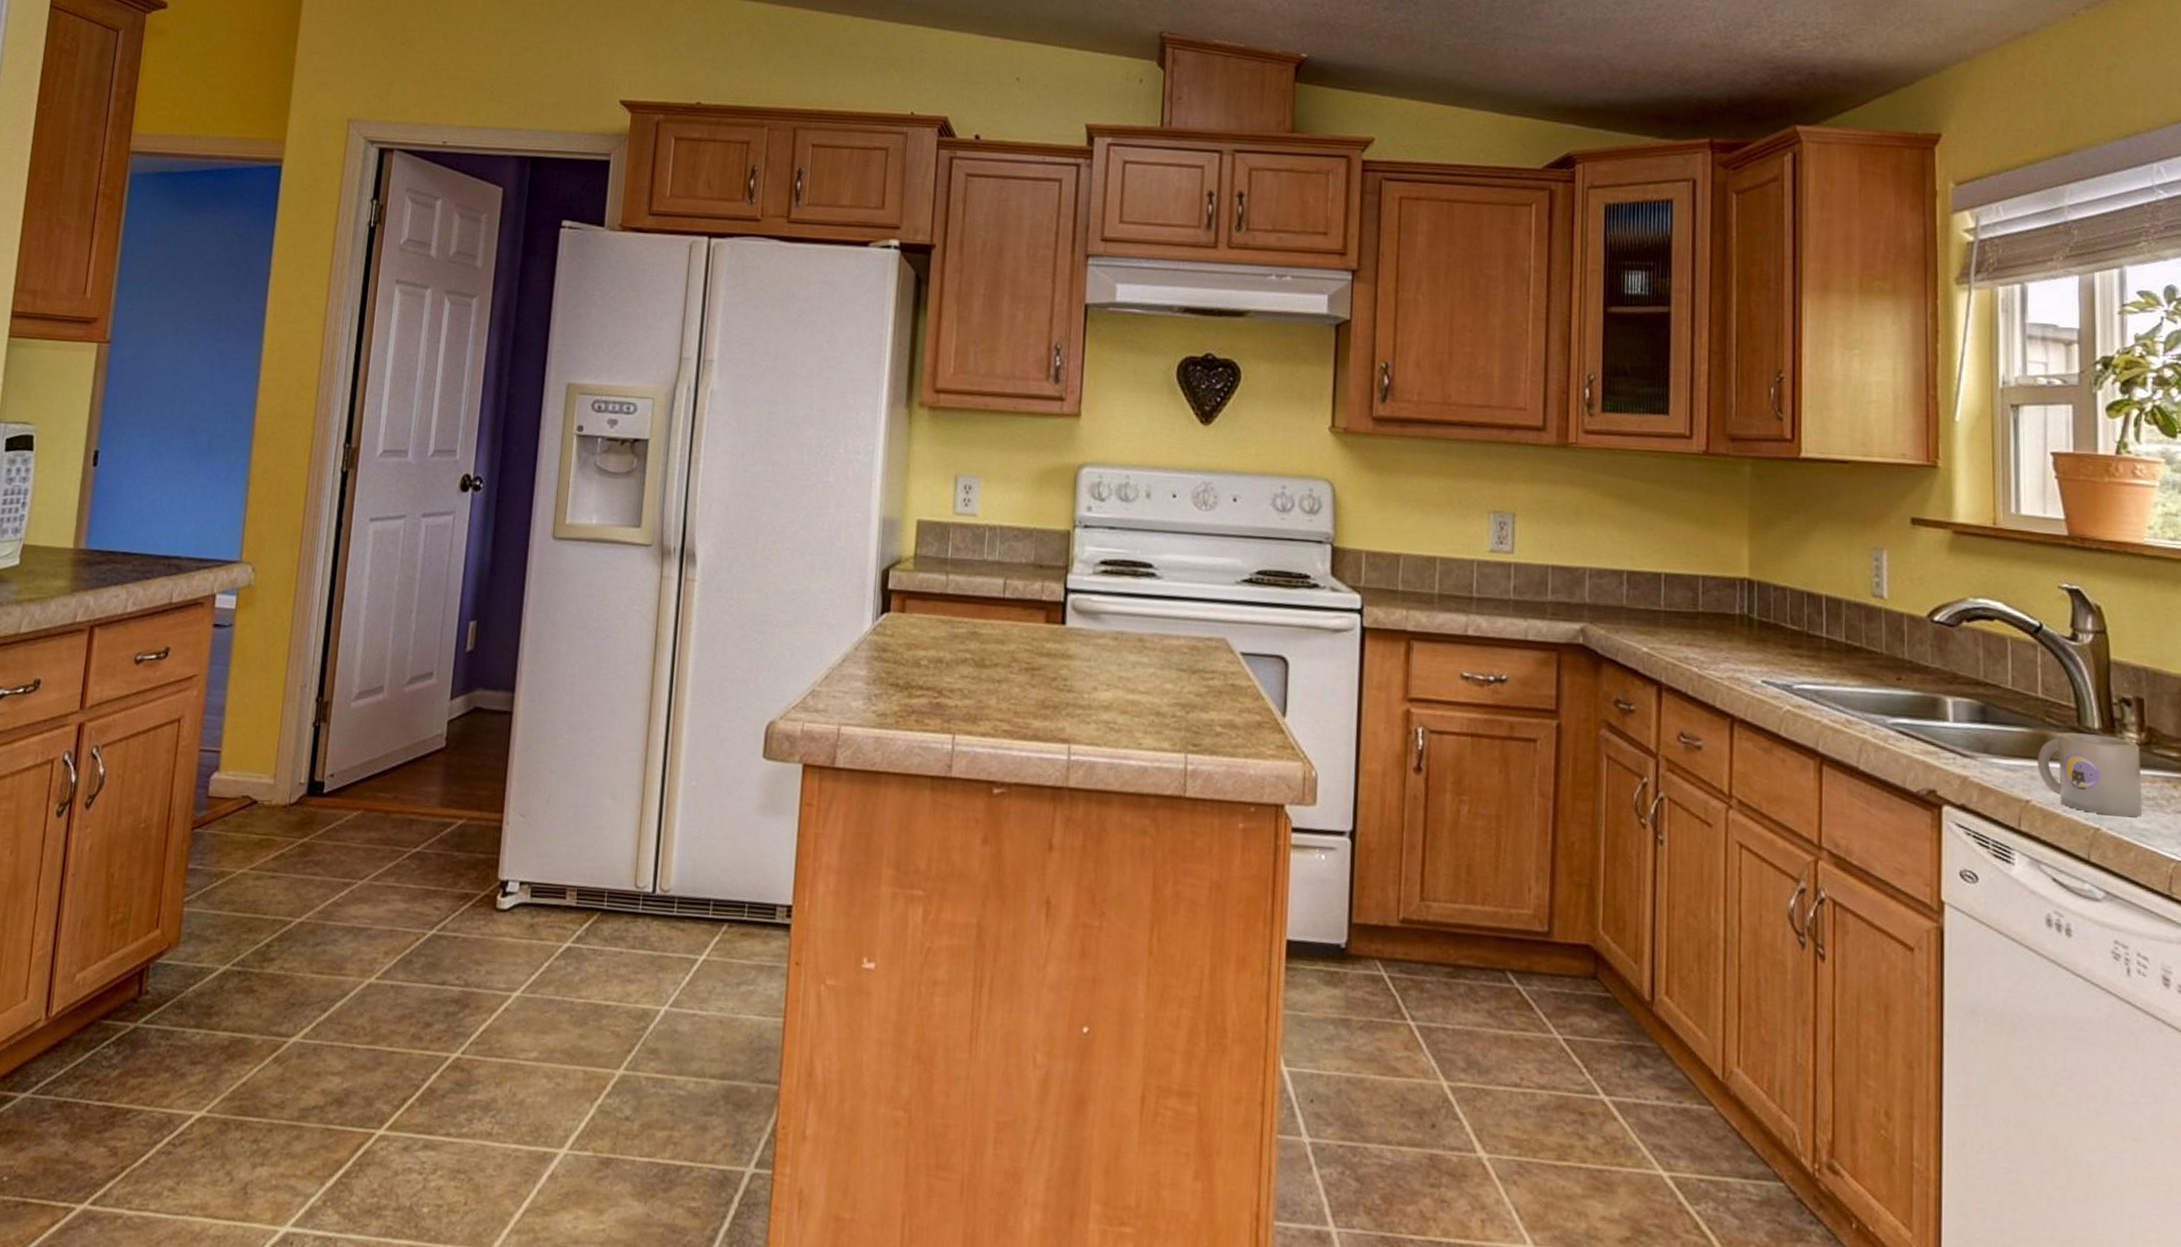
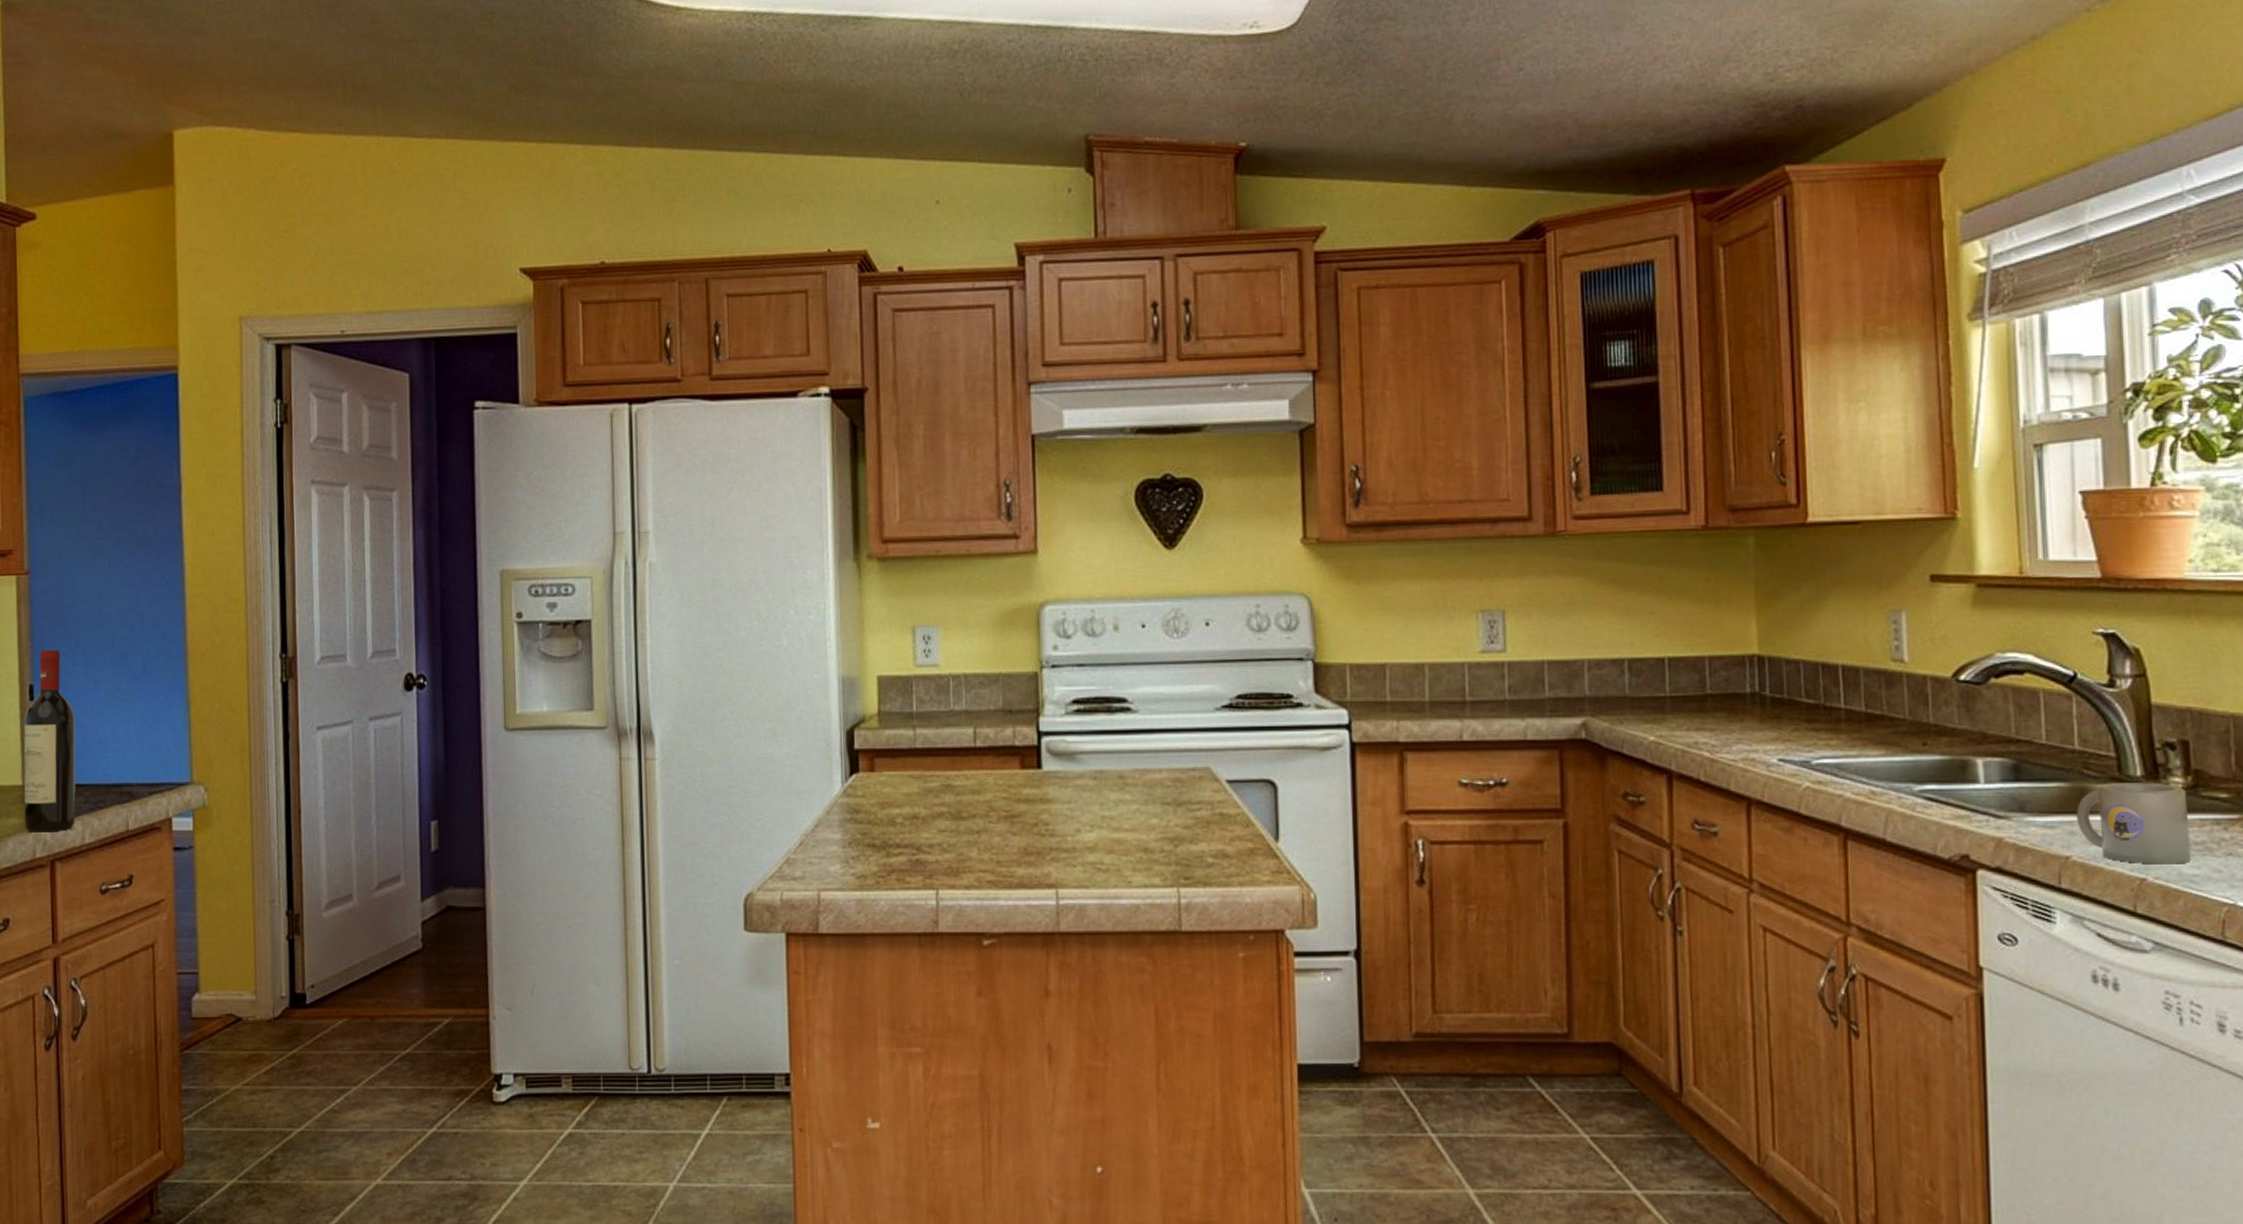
wine bottle: none [70,417,136,598] -> present [24,649,76,833]

